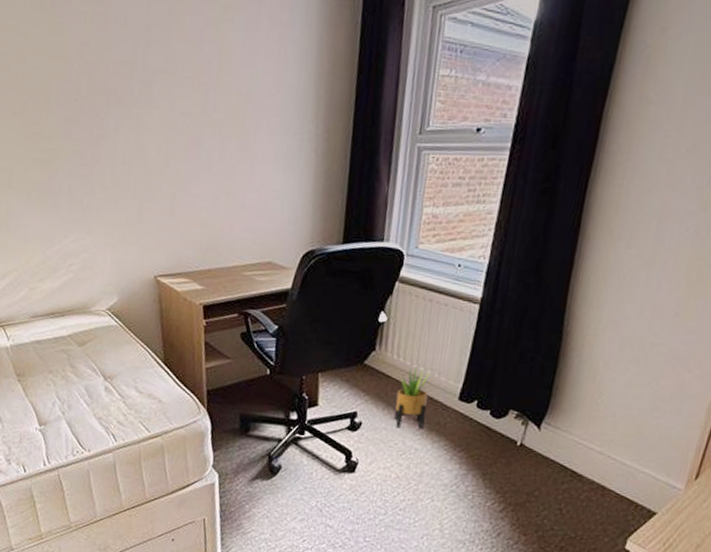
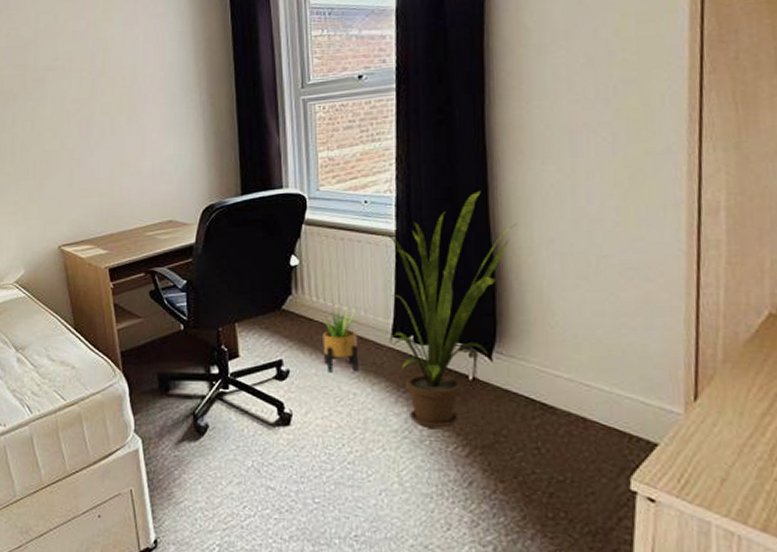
house plant: none [455,266,592,486] -> present [376,190,518,428]

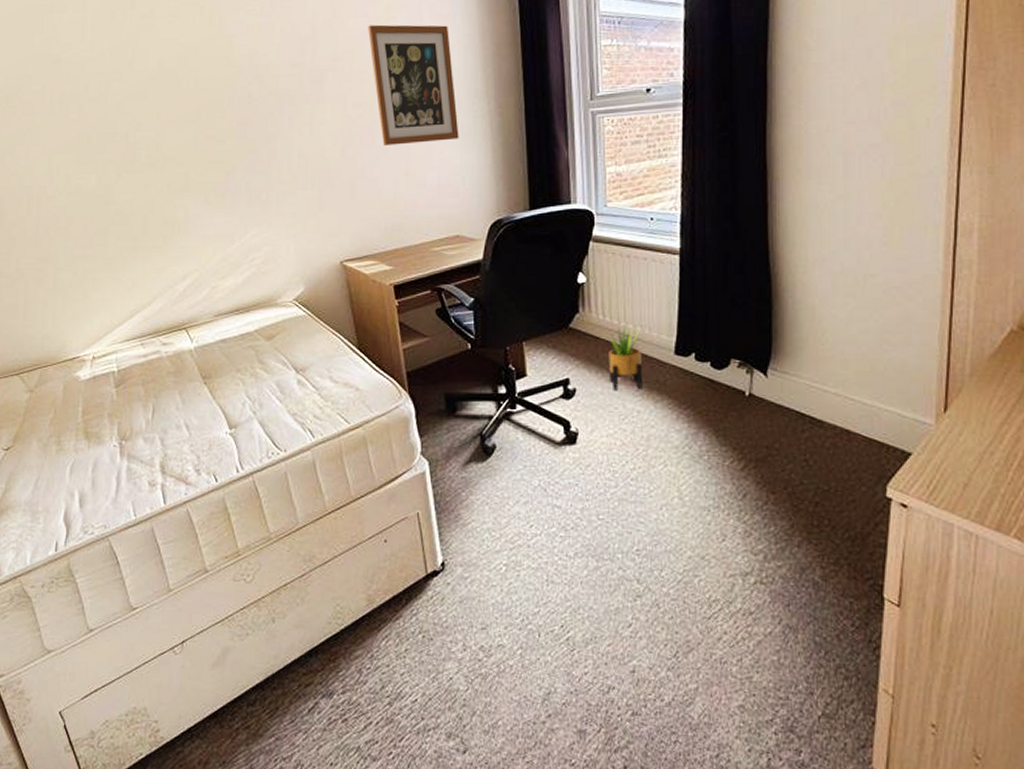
wall art: none [86,24,172,138] -> present [368,24,459,147]
house plant: present [376,190,518,428] -> none [661,209,794,443]

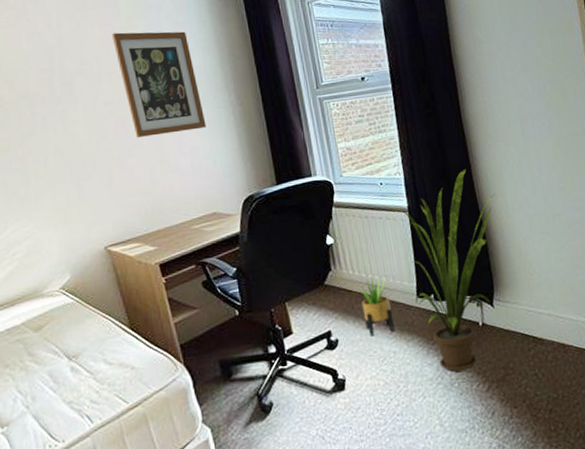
house plant: none [661,209,794,443] -> present [392,168,496,372]

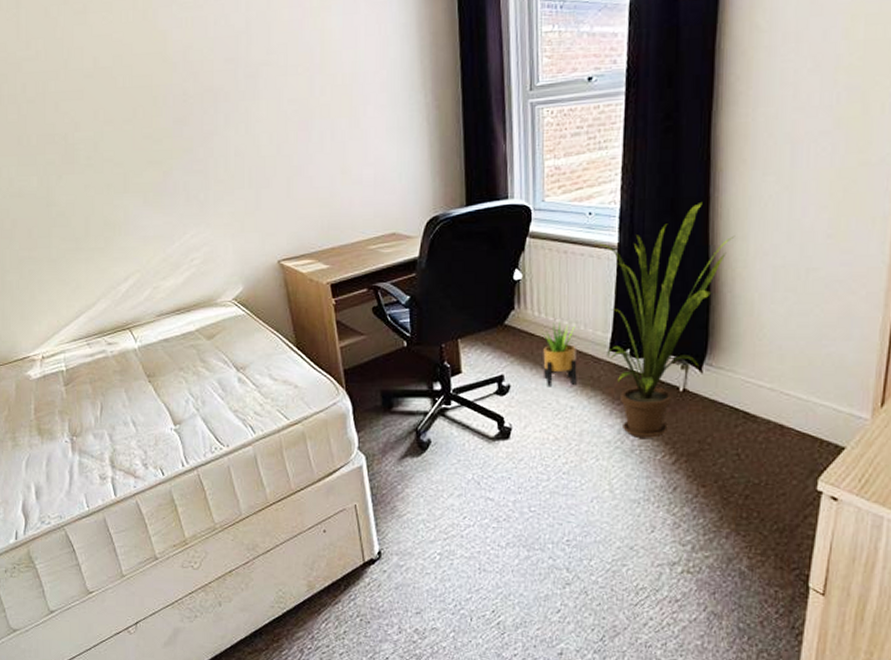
wall art: present [112,31,207,138] -> none [303,14,396,143]

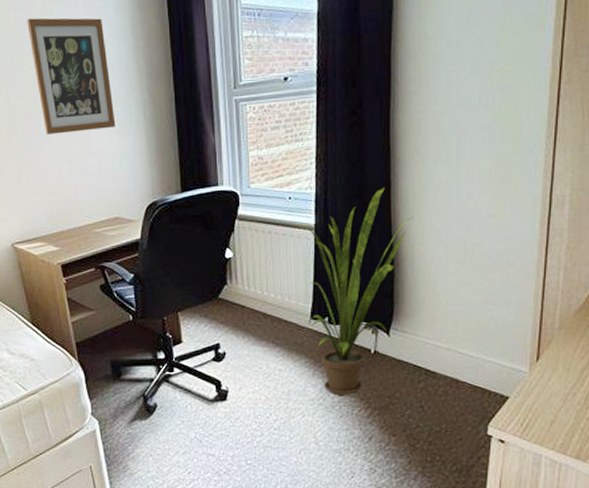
wall art: none [303,14,396,143] -> present [27,18,116,135]
potted plant: present [542,321,577,387] -> none [252,294,284,353]

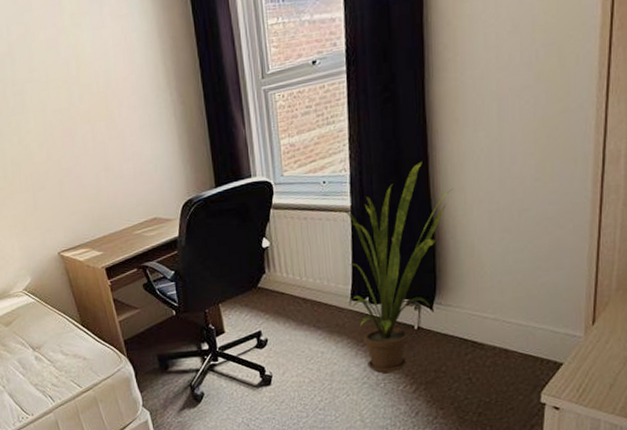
wall art: present [27,18,116,135] -> none [57,25,148,146]

